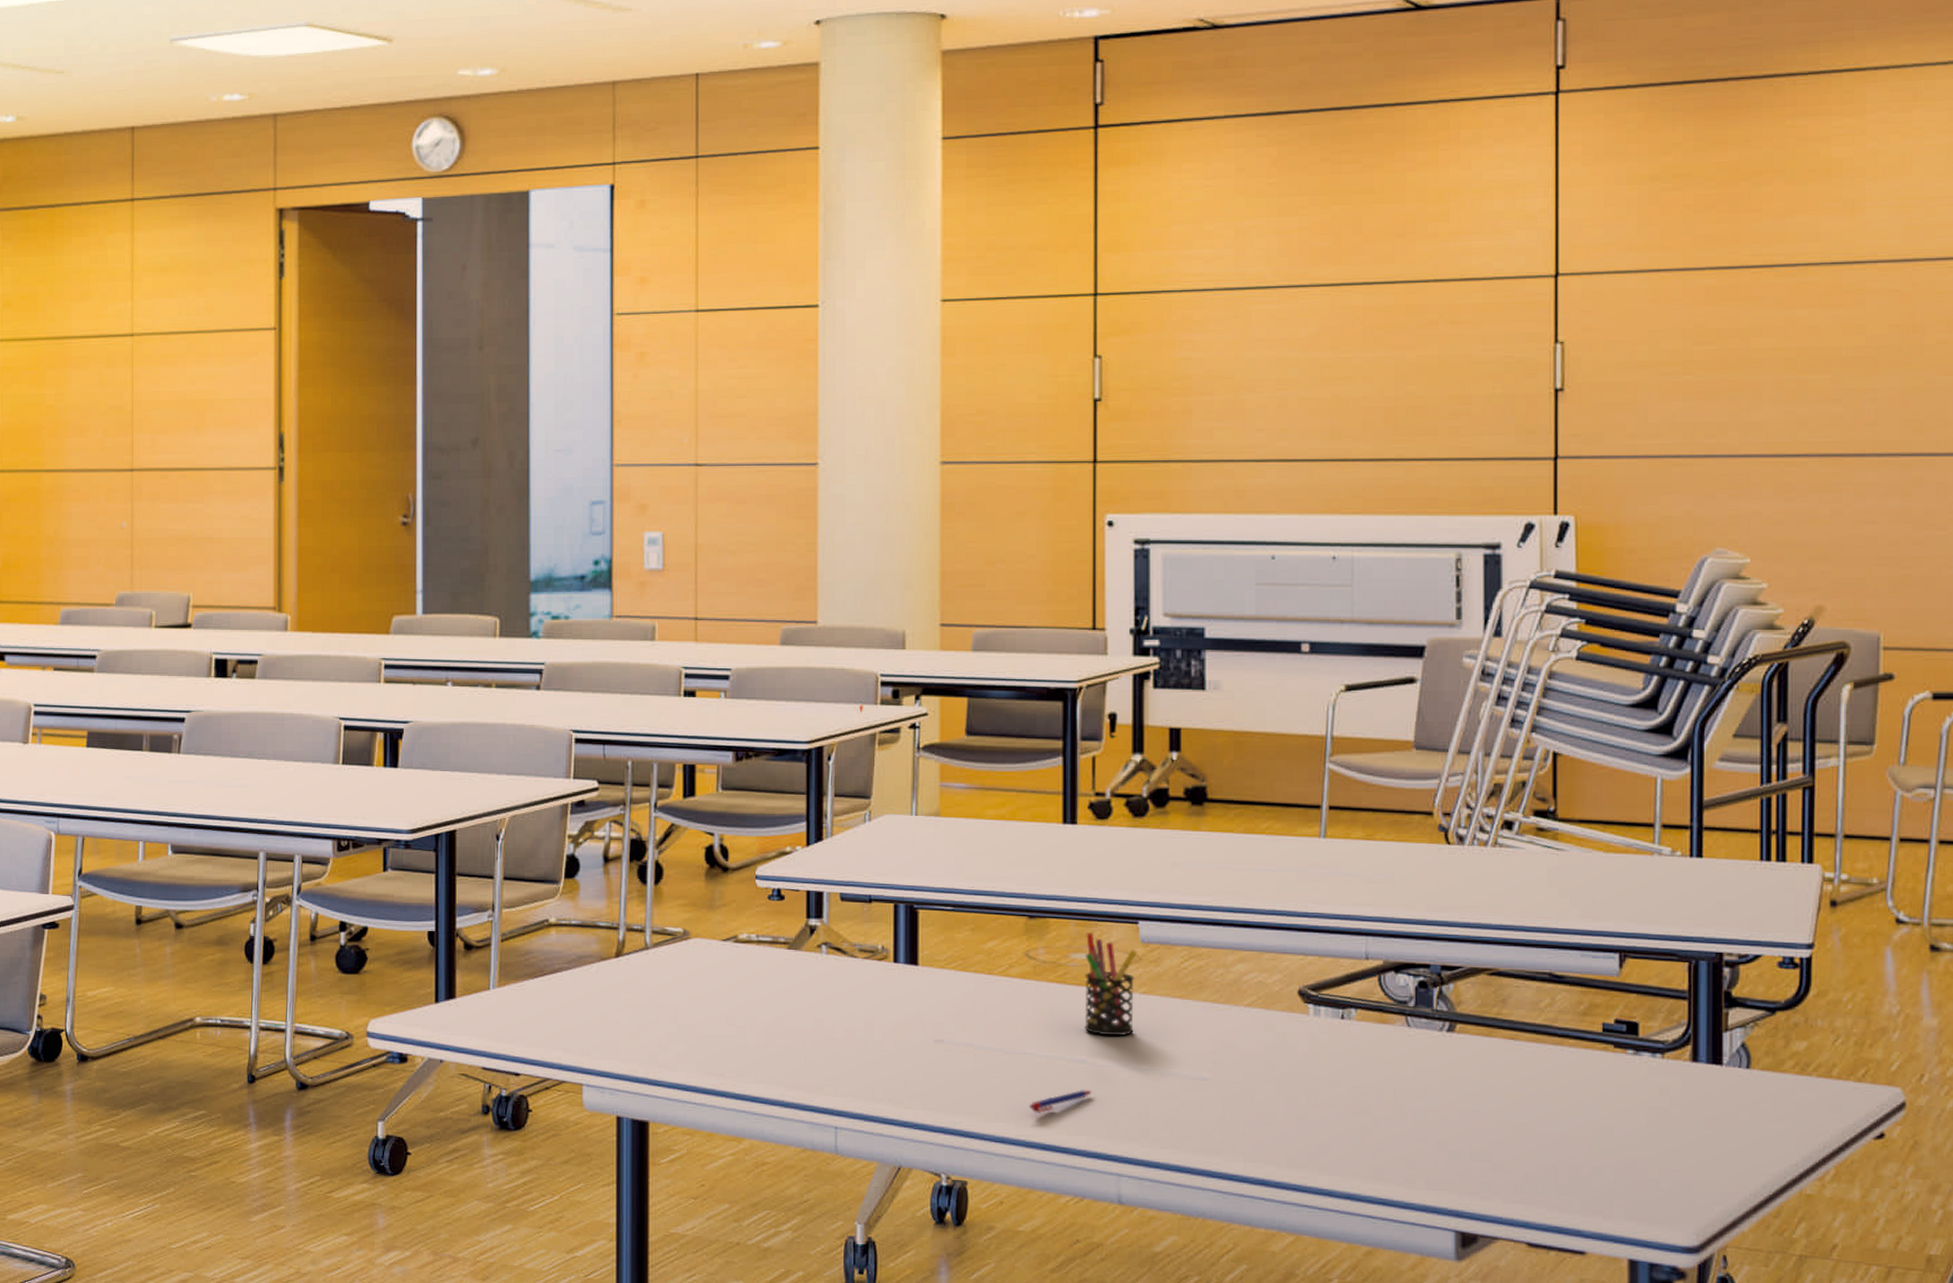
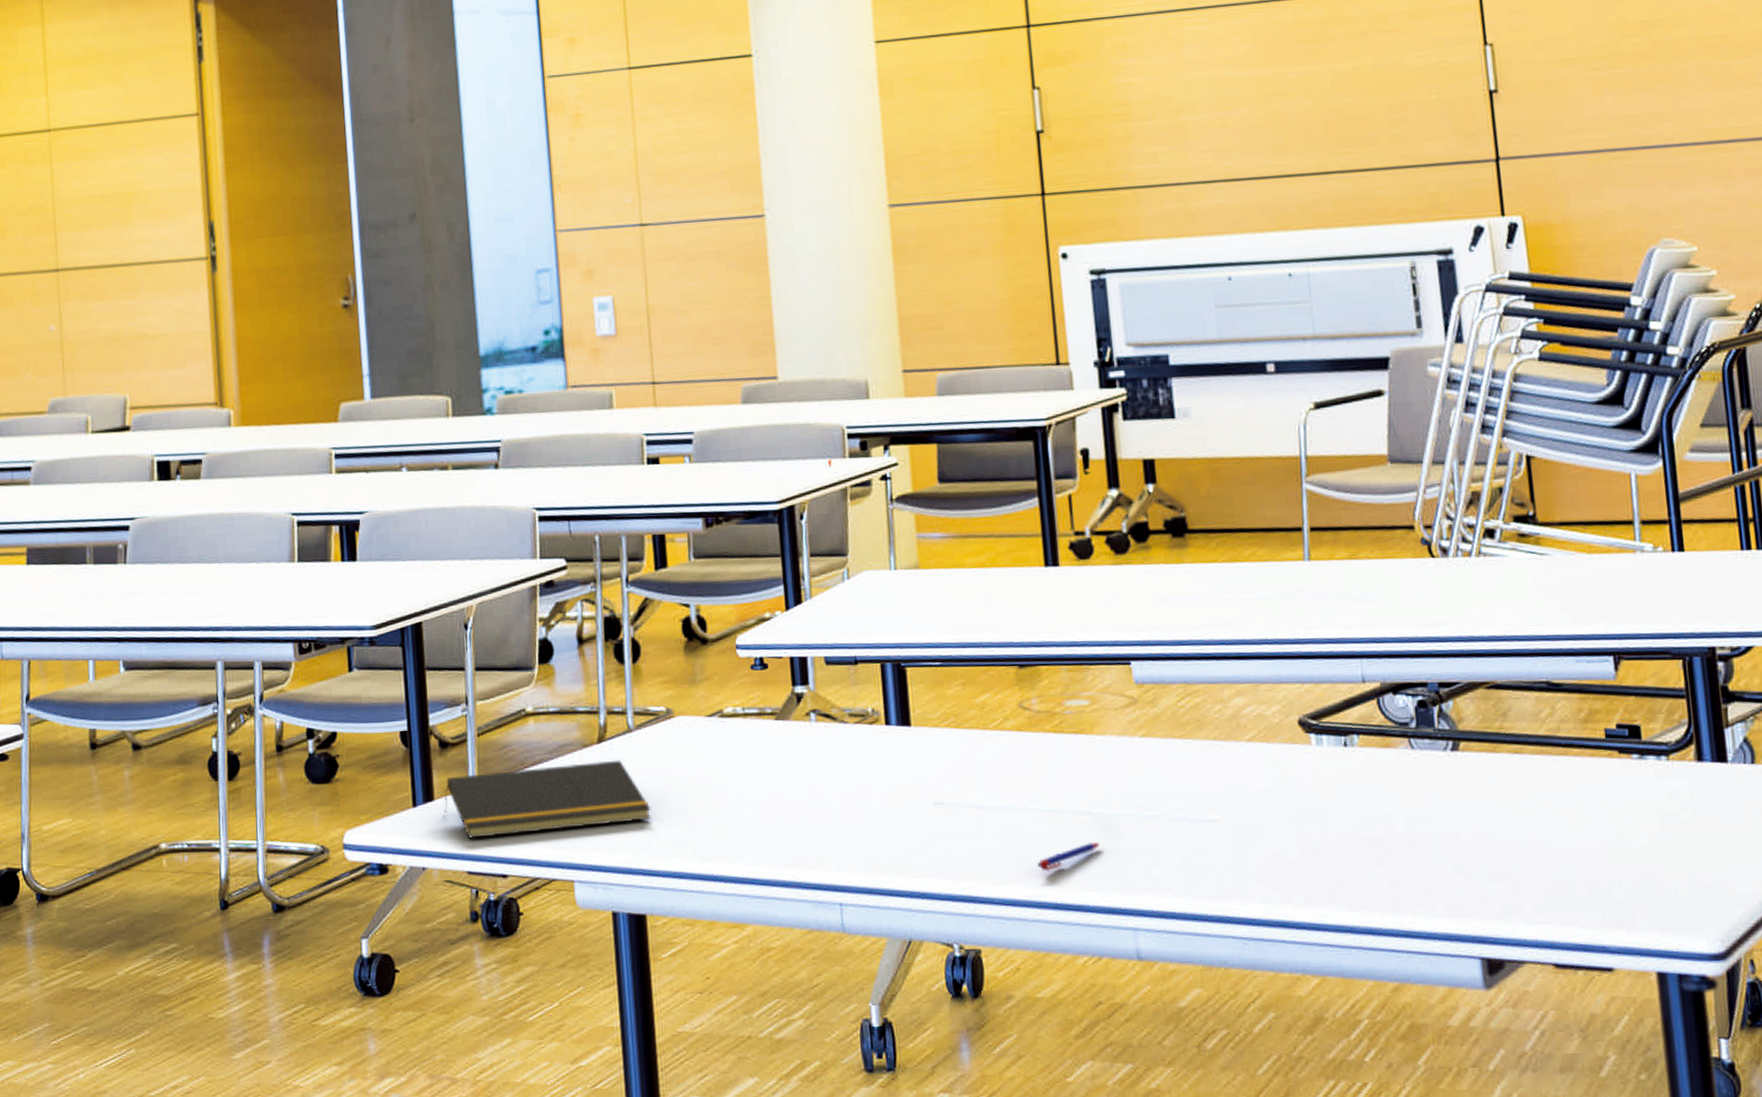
notepad: none [465,974,662,1038] -> present [444,760,651,840]
pen holder: present [1084,932,1138,1037] -> none [1078,677,1136,784]

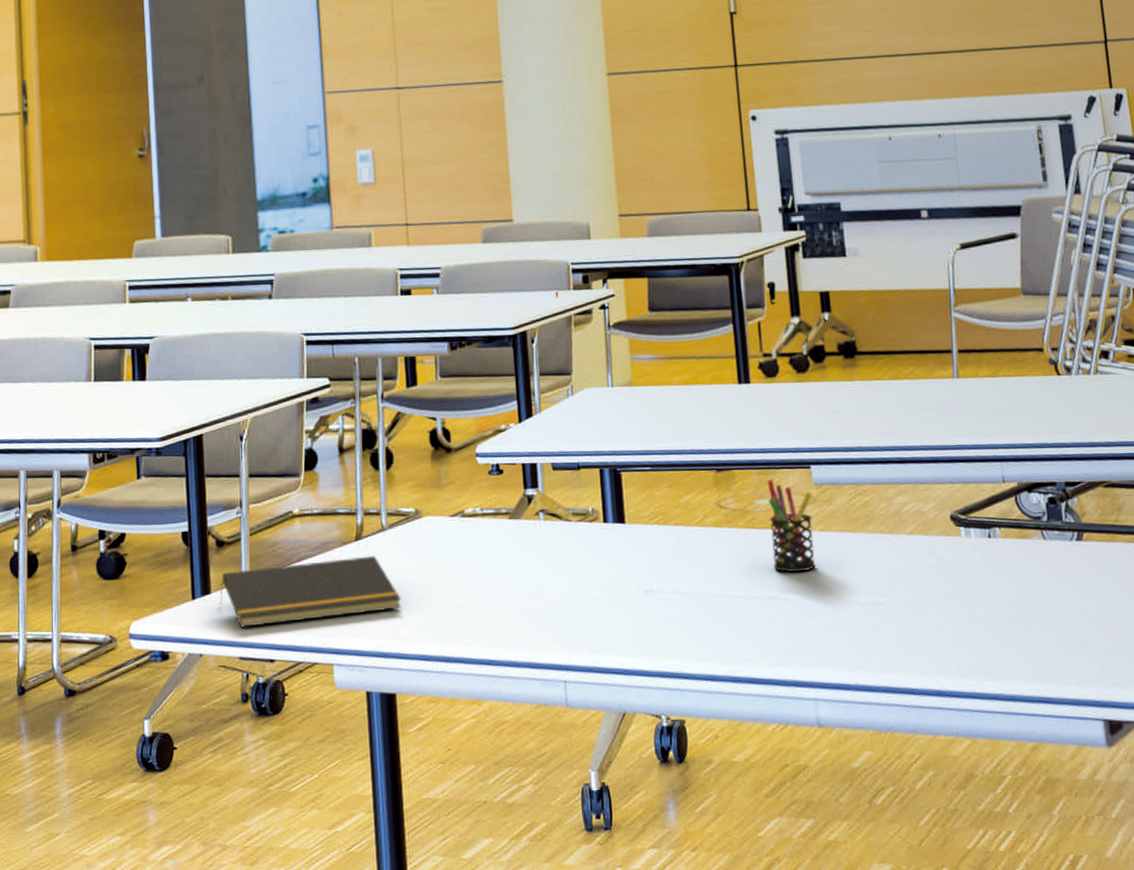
pen: present [1037,841,1100,871] -> none [732,623,786,650]
pen holder: none [1078,677,1136,784] -> present [767,480,816,572]

